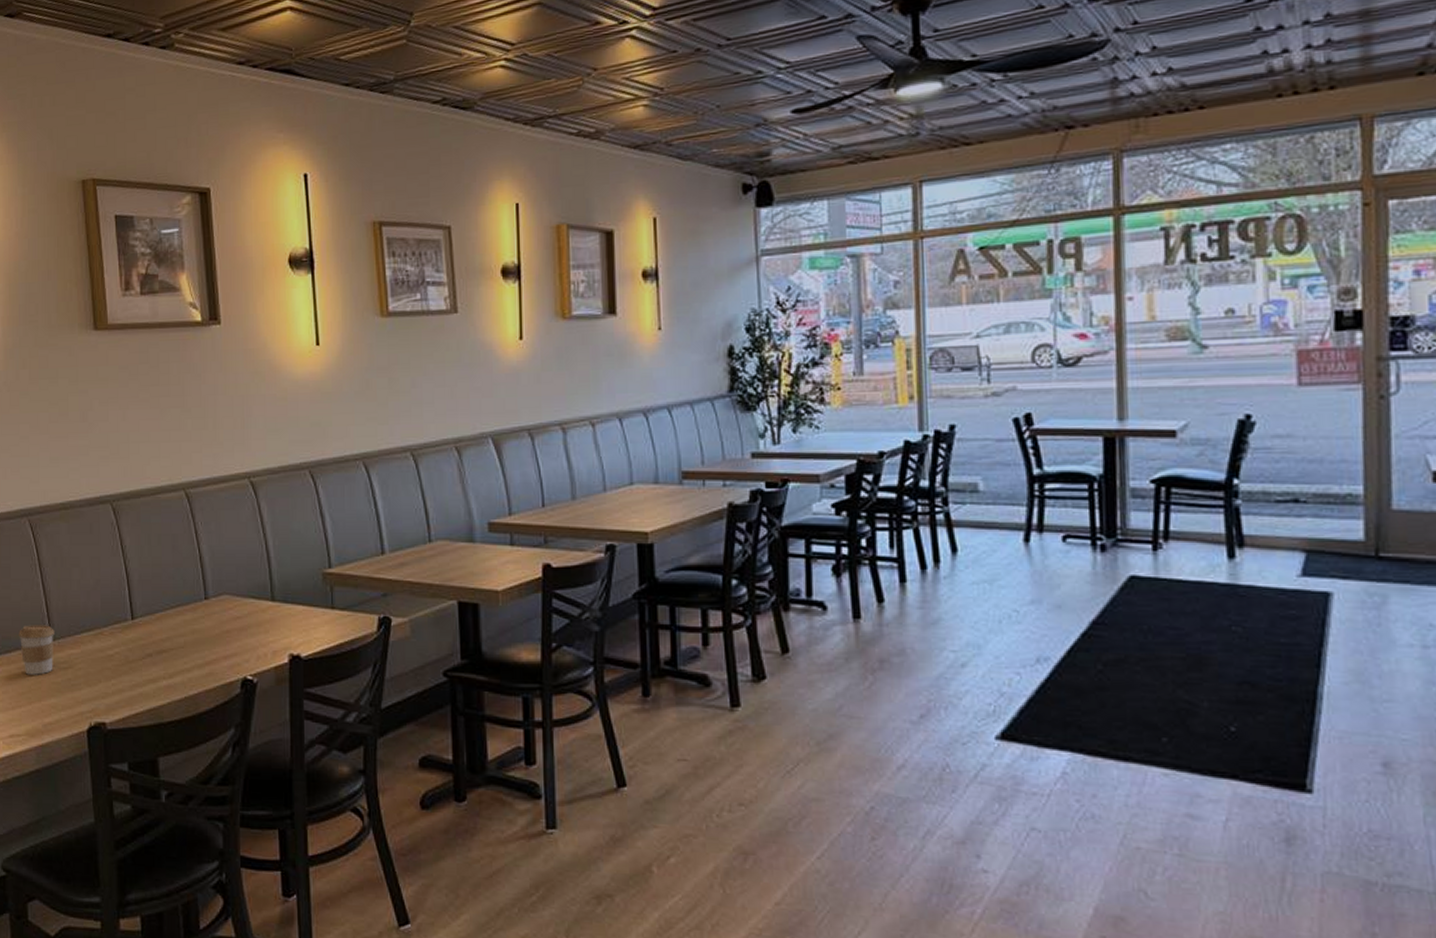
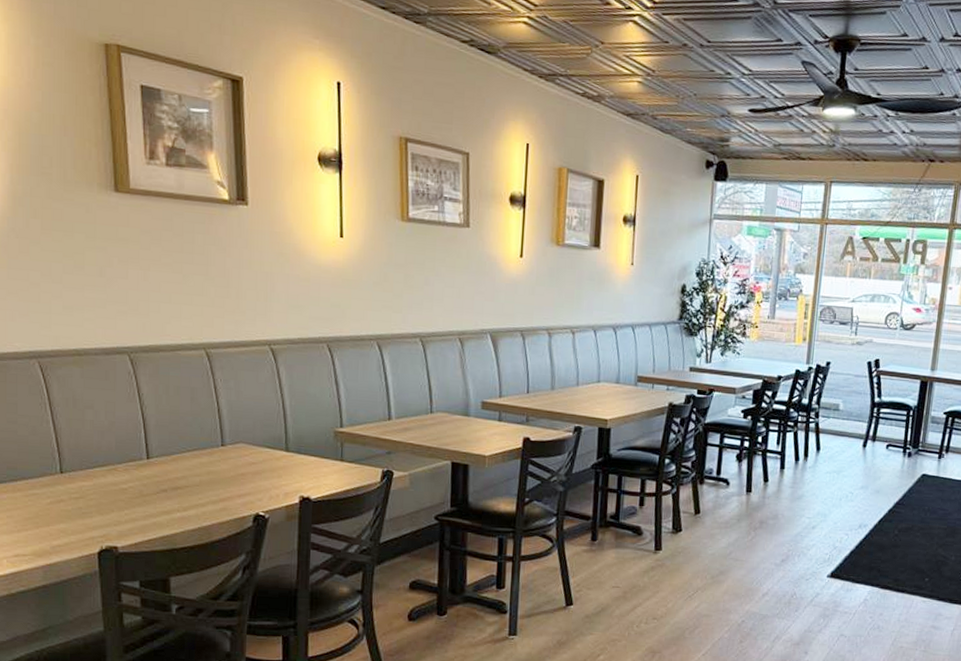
coffee cup: present [19,625,54,675] -> none [26,457,65,503]

